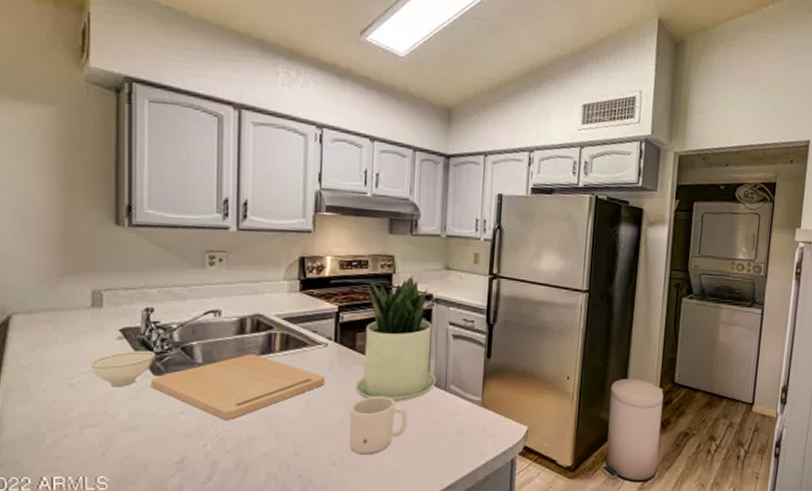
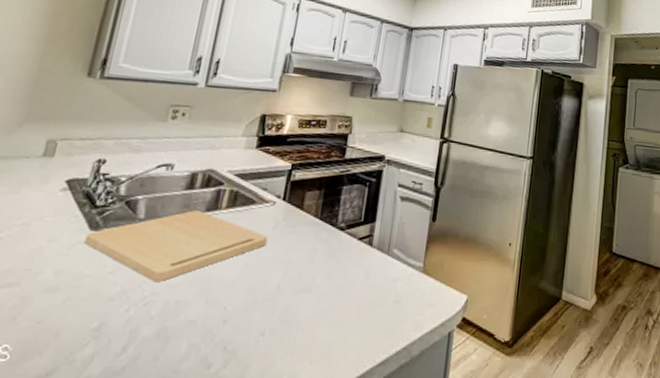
bowl: present [89,350,155,387] -> none [24,202,98,242]
mug: present [349,395,408,455] -> none [282,258,347,324]
planter: present [356,277,437,401] -> none [297,138,382,265]
pedal bin: present [601,378,664,483] -> none [539,246,602,361]

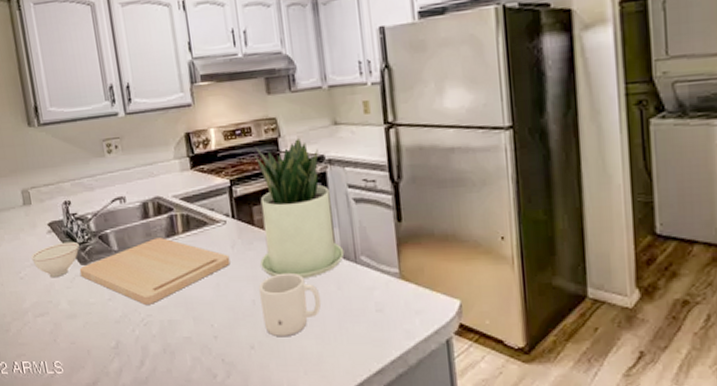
bowl: none [24,202,98,242] -> present [30,241,80,278]
mug: none [282,258,347,324] -> present [258,272,322,337]
planter: none [297,138,382,265] -> present [254,138,345,278]

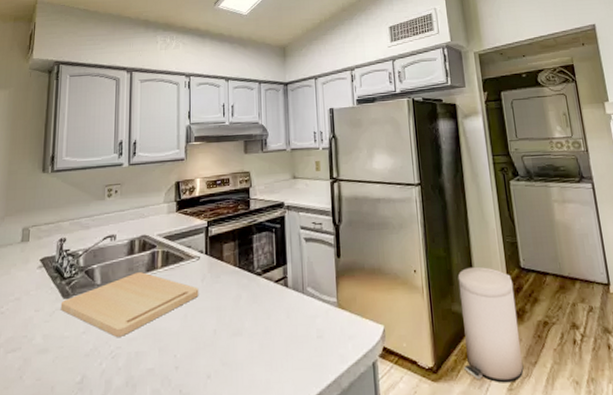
bowl: present [30,241,80,278] -> none [16,276,66,312]
planter: present [254,138,345,278] -> none [225,189,295,308]
mug: present [258,272,322,337] -> none [220,303,273,366]
pedal bin: none [562,232,648,368] -> present [457,266,524,383]

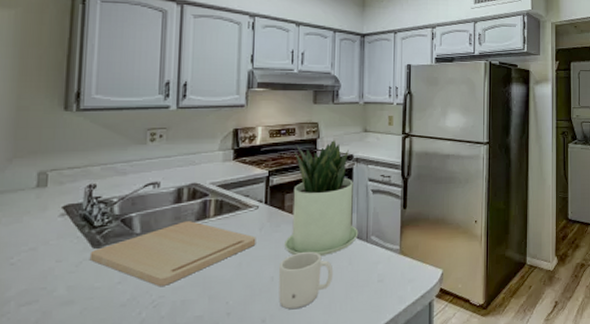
mug: none [220,303,273,366] -> present [278,251,334,310]
planter: none [225,189,295,308] -> present [284,140,359,256]
pedal bin: present [457,266,524,383] -> none [511,218,560,315]

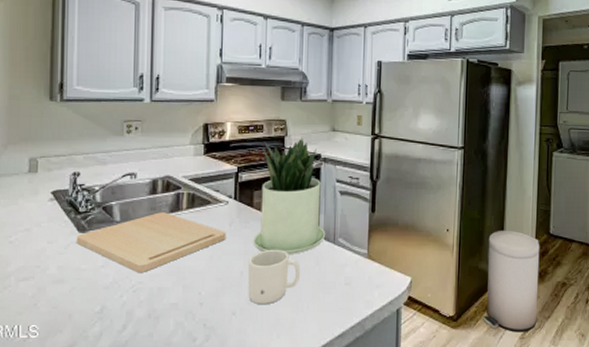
pedal bin: none [511,218,560,315] -> present [483,230,540,333]

